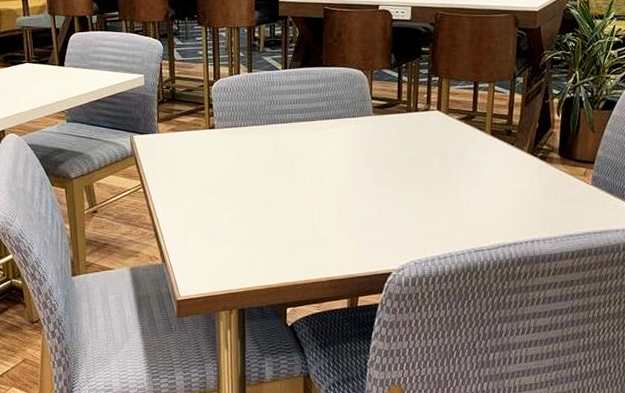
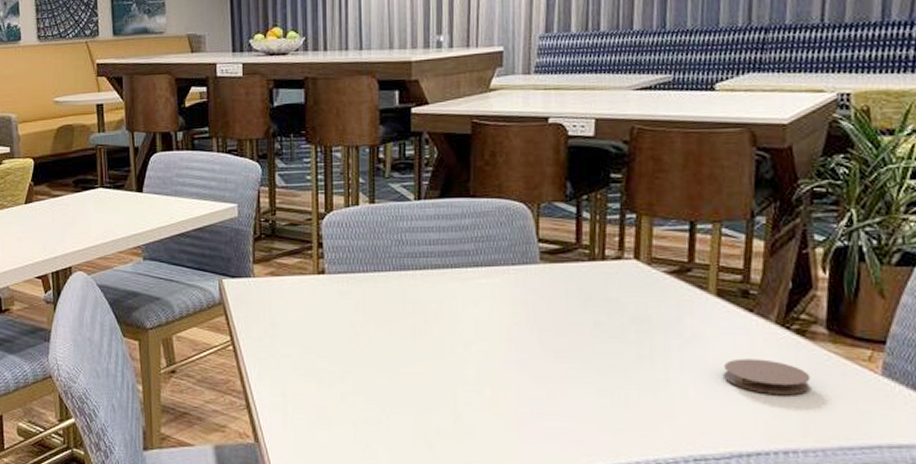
coaster: none [494,178,549,202] -> present [723,358,811,395]

